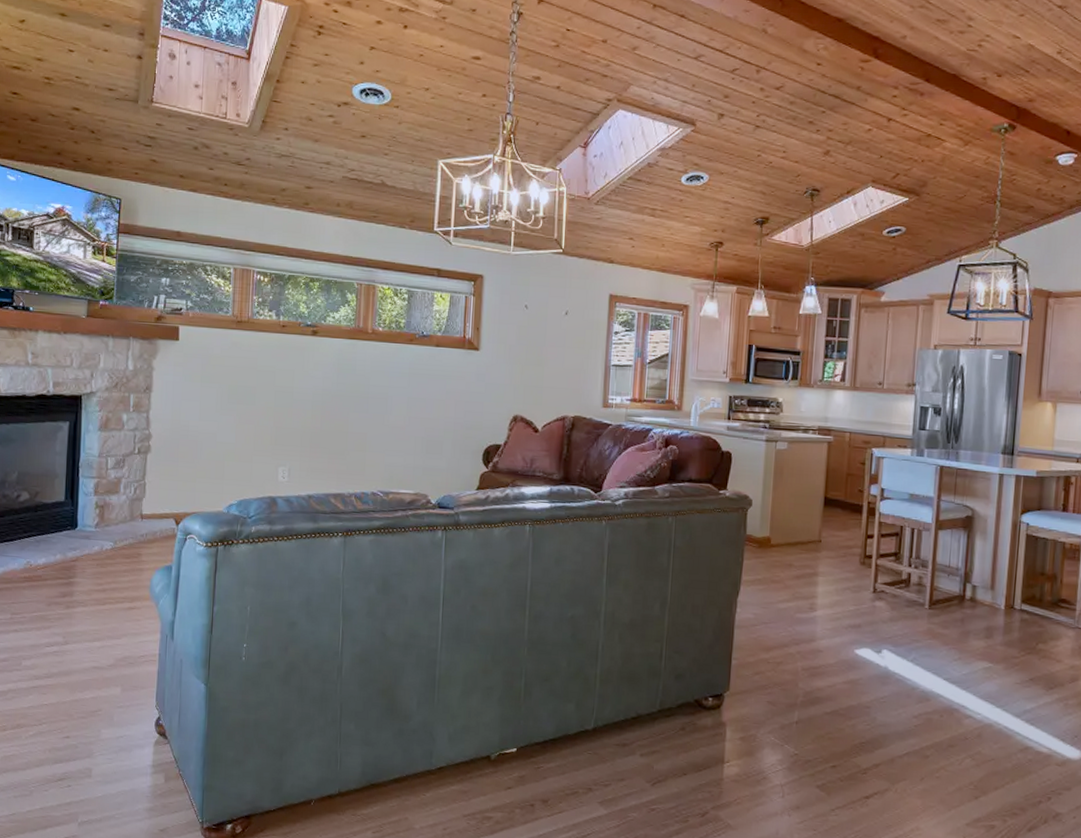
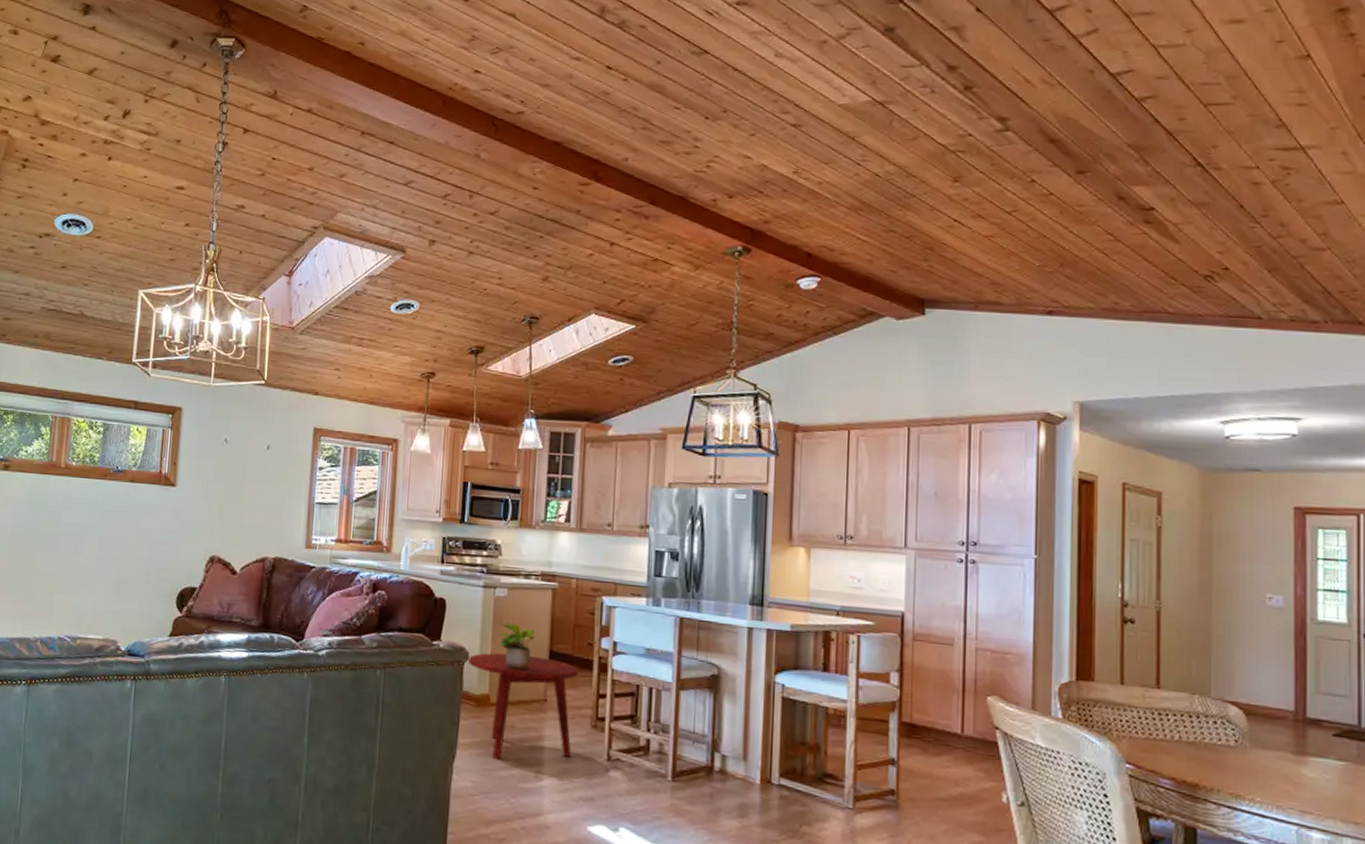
side table: none [751,500,850,595] -> present [467,653,579,760]
potted plant: none [779,472,812,515] -> present [499,622,535,670]

